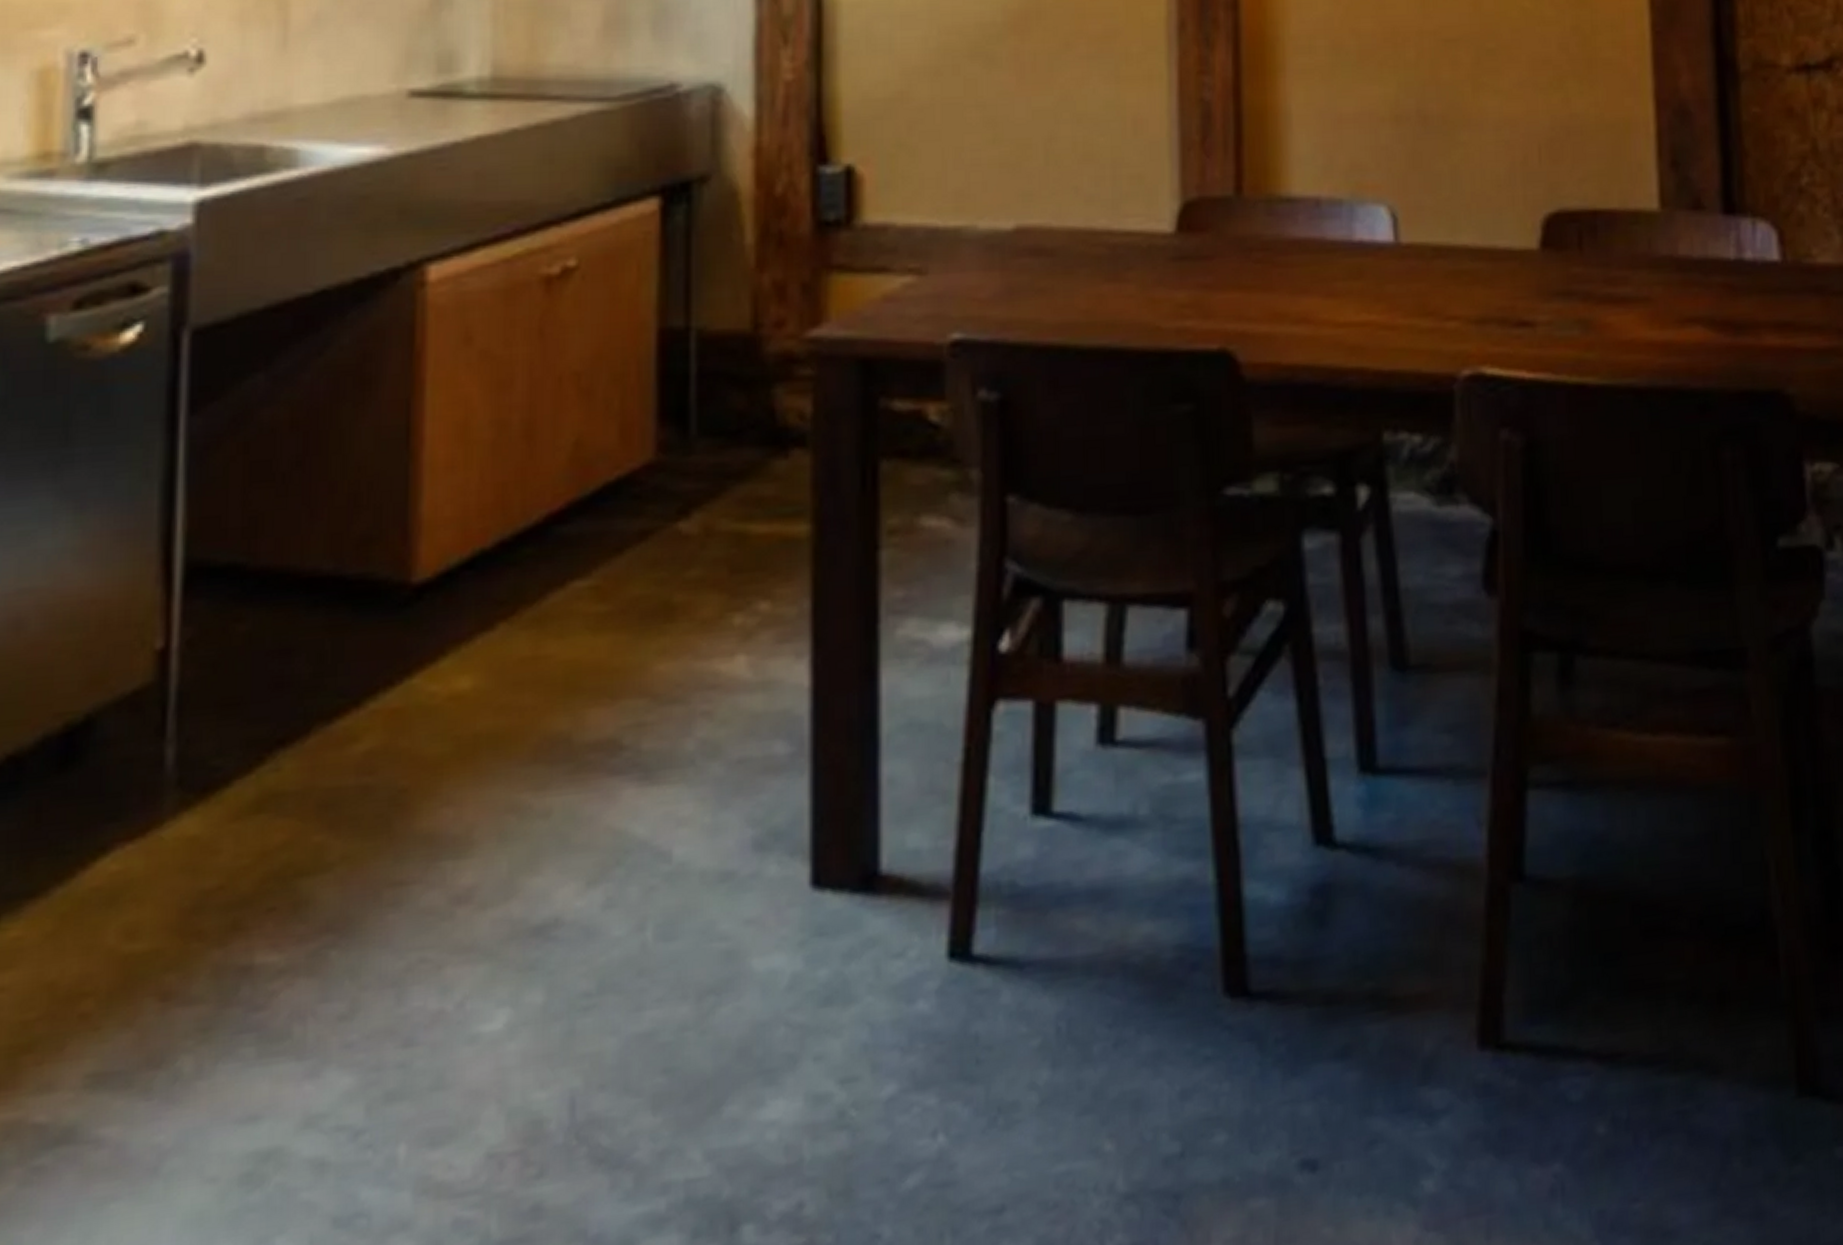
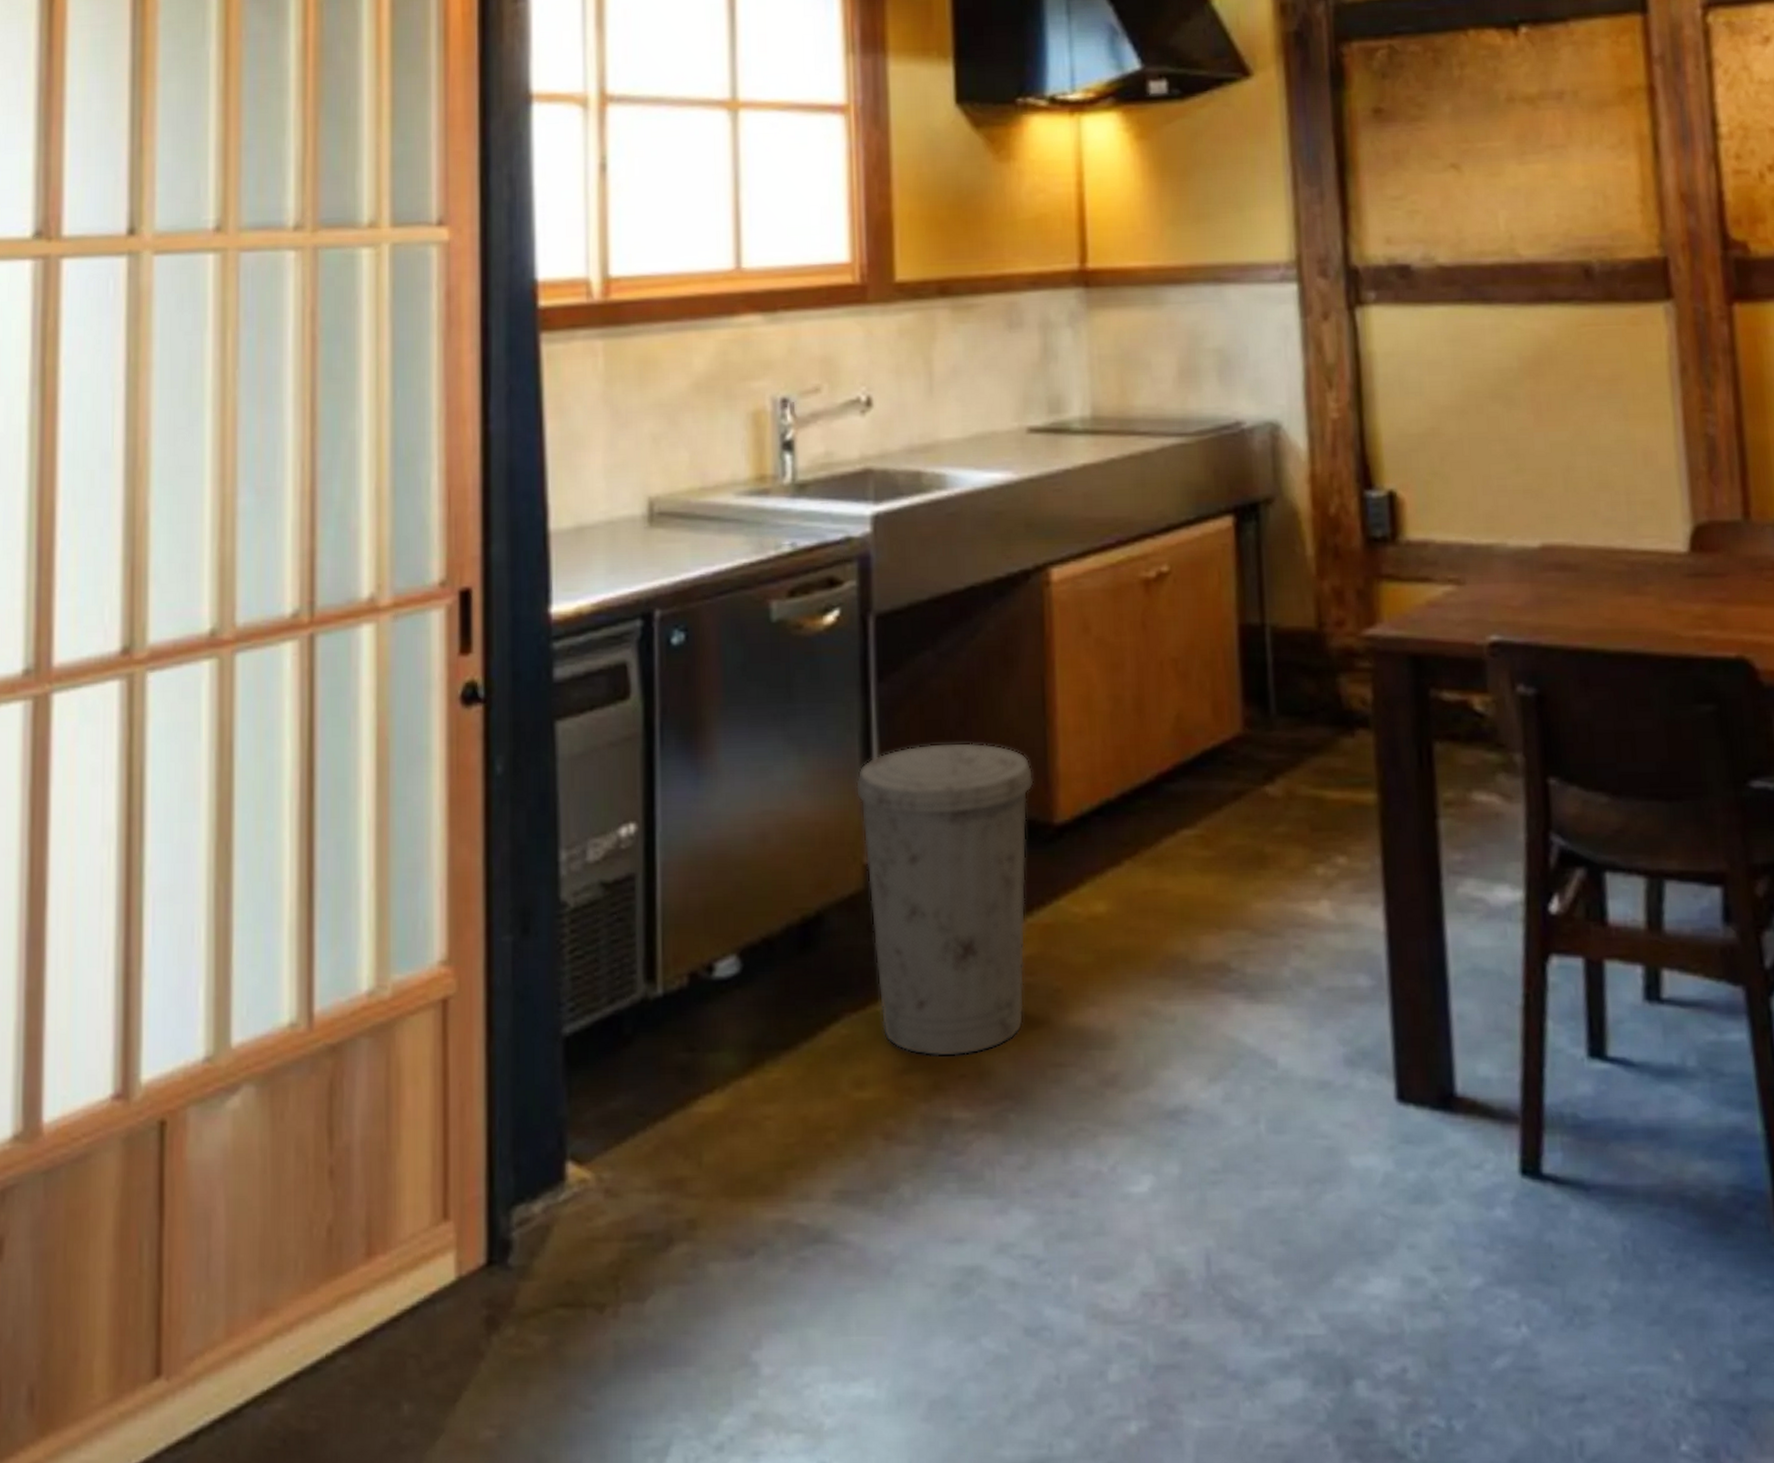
trash can: none [150,486,389,889] -> present [855,742,1034,1056]

